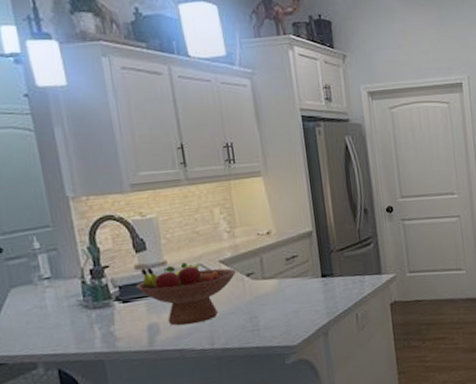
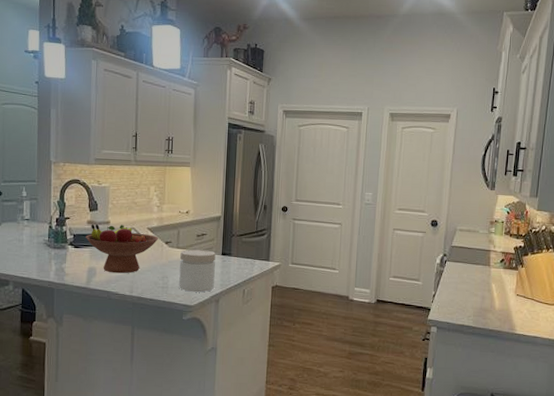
jar: none [268,274,319,330] -> present [179,249,216,293]

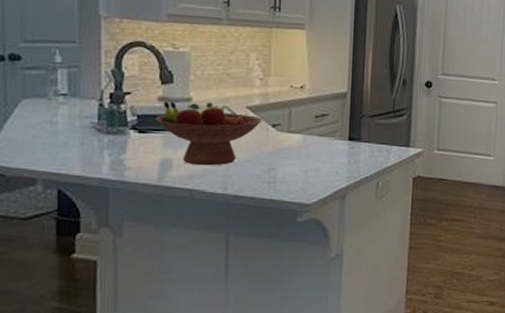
jar: present [179,249,216,293] -> none [291,134,340,187]

